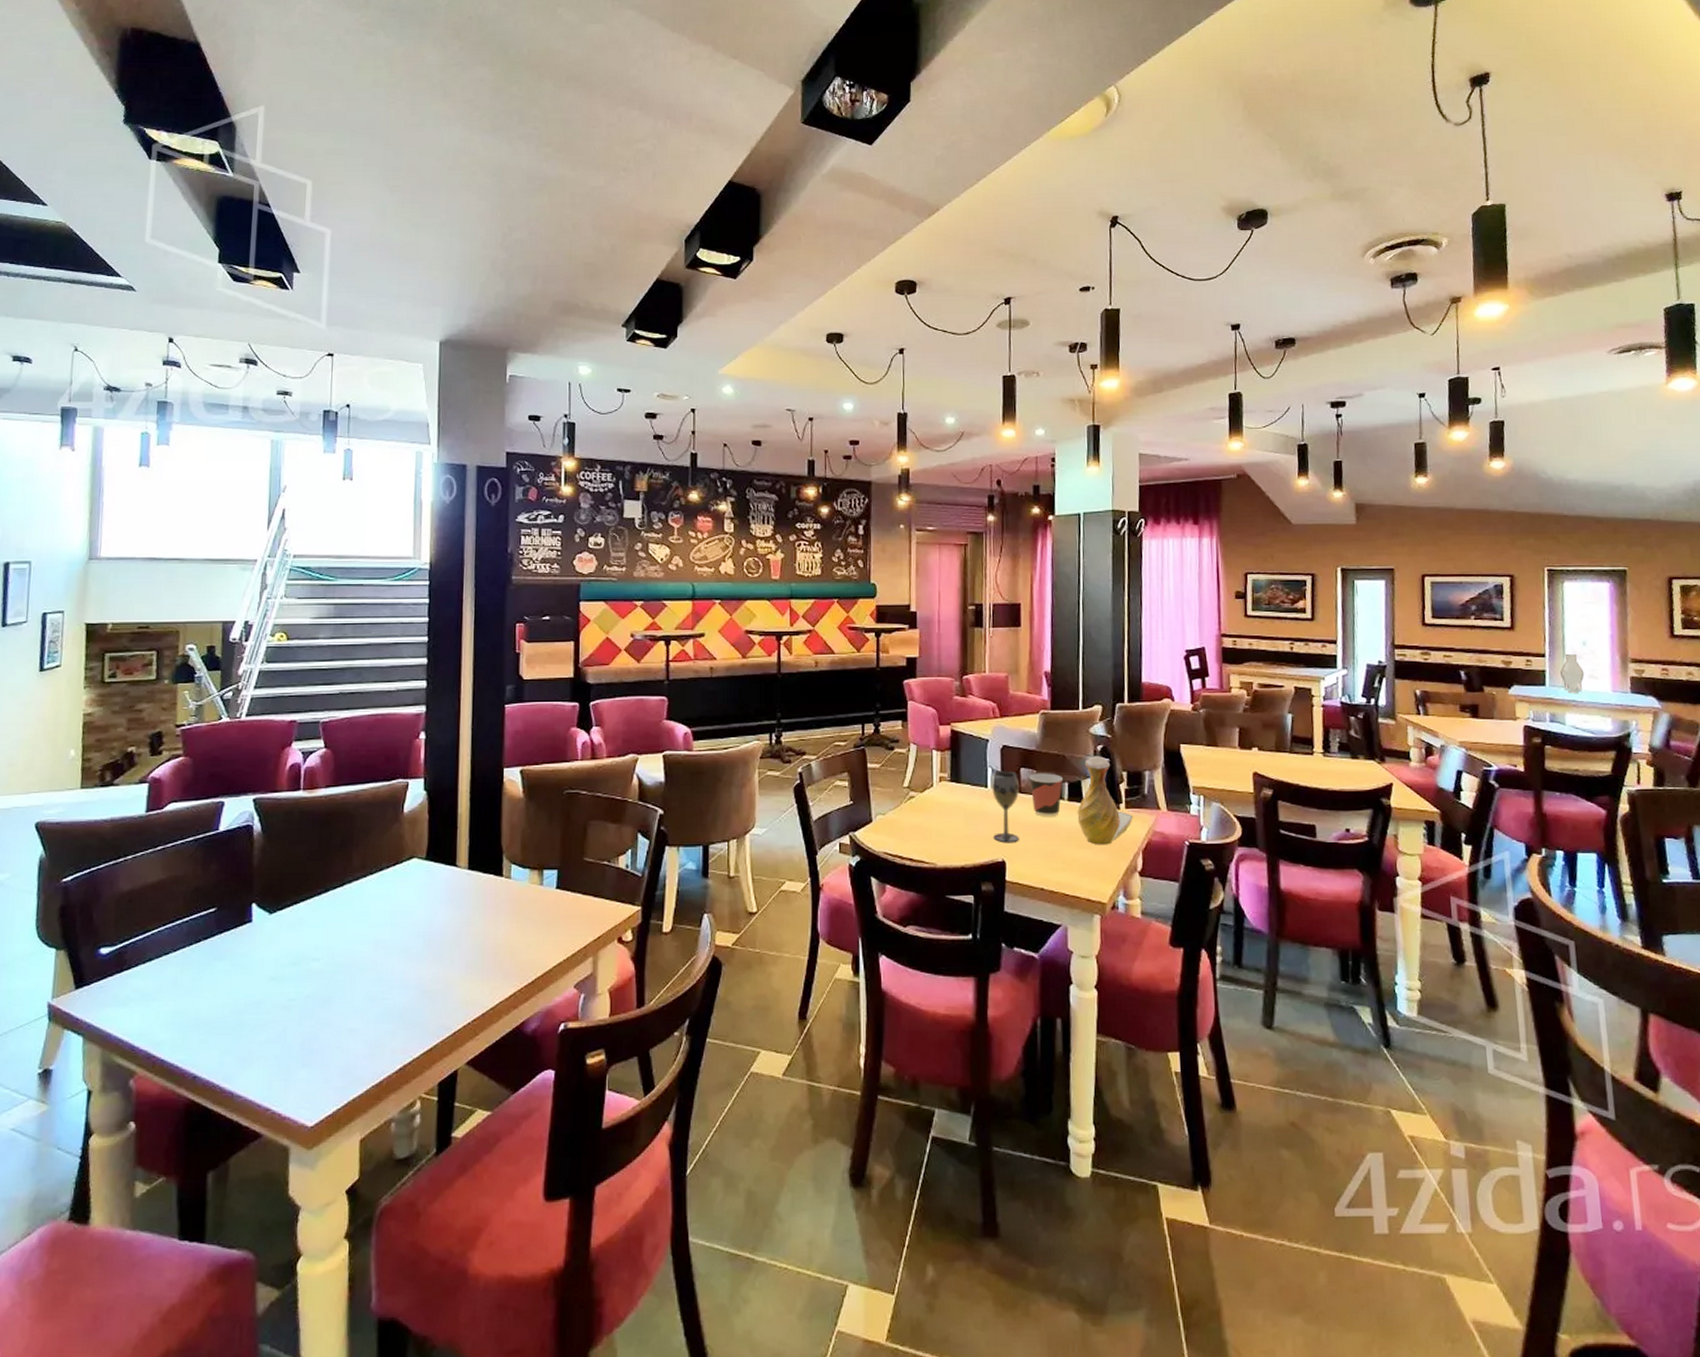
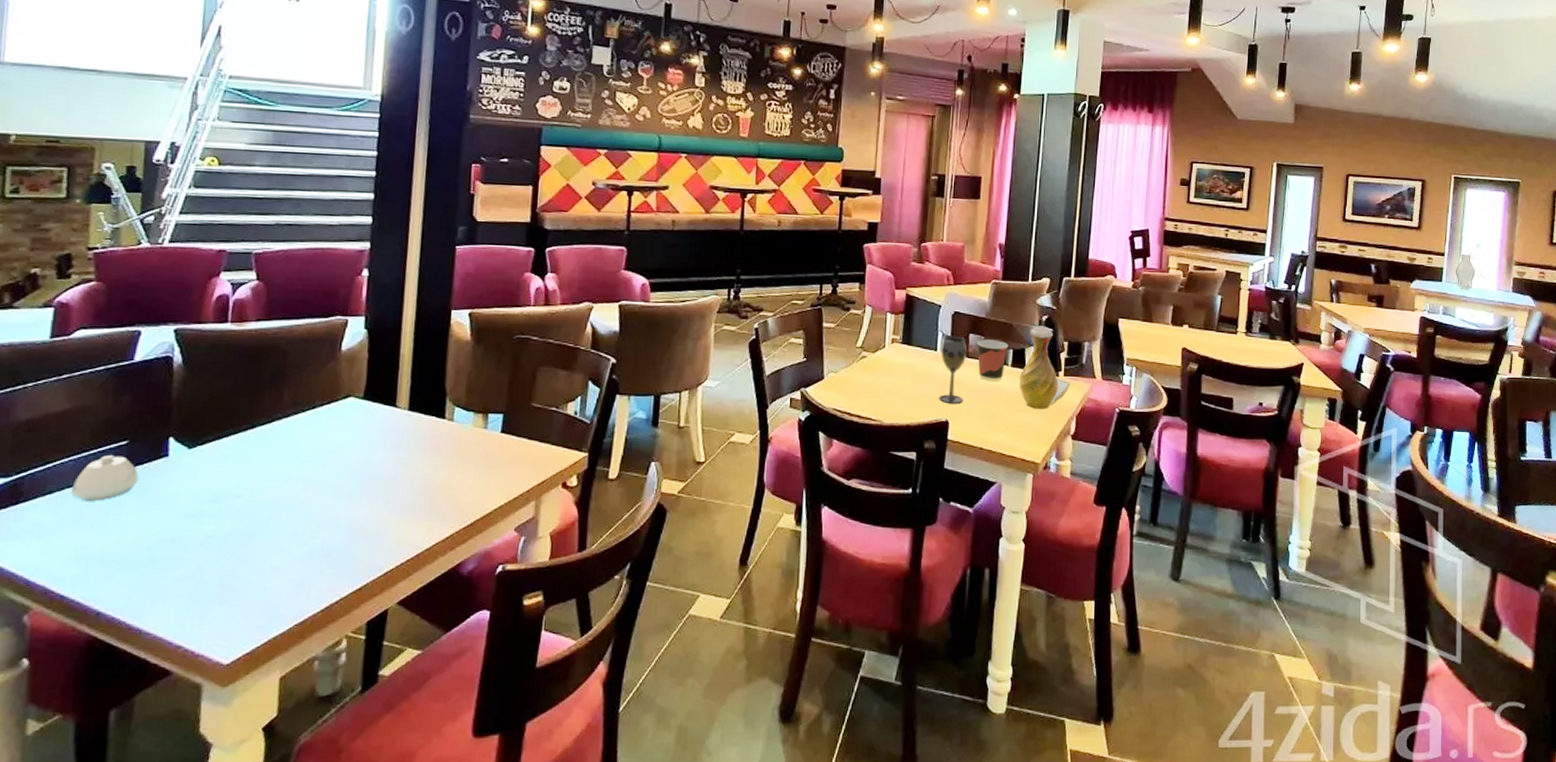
sugar bowl: none [168,921,227,967] -> present [71,454,139,501]

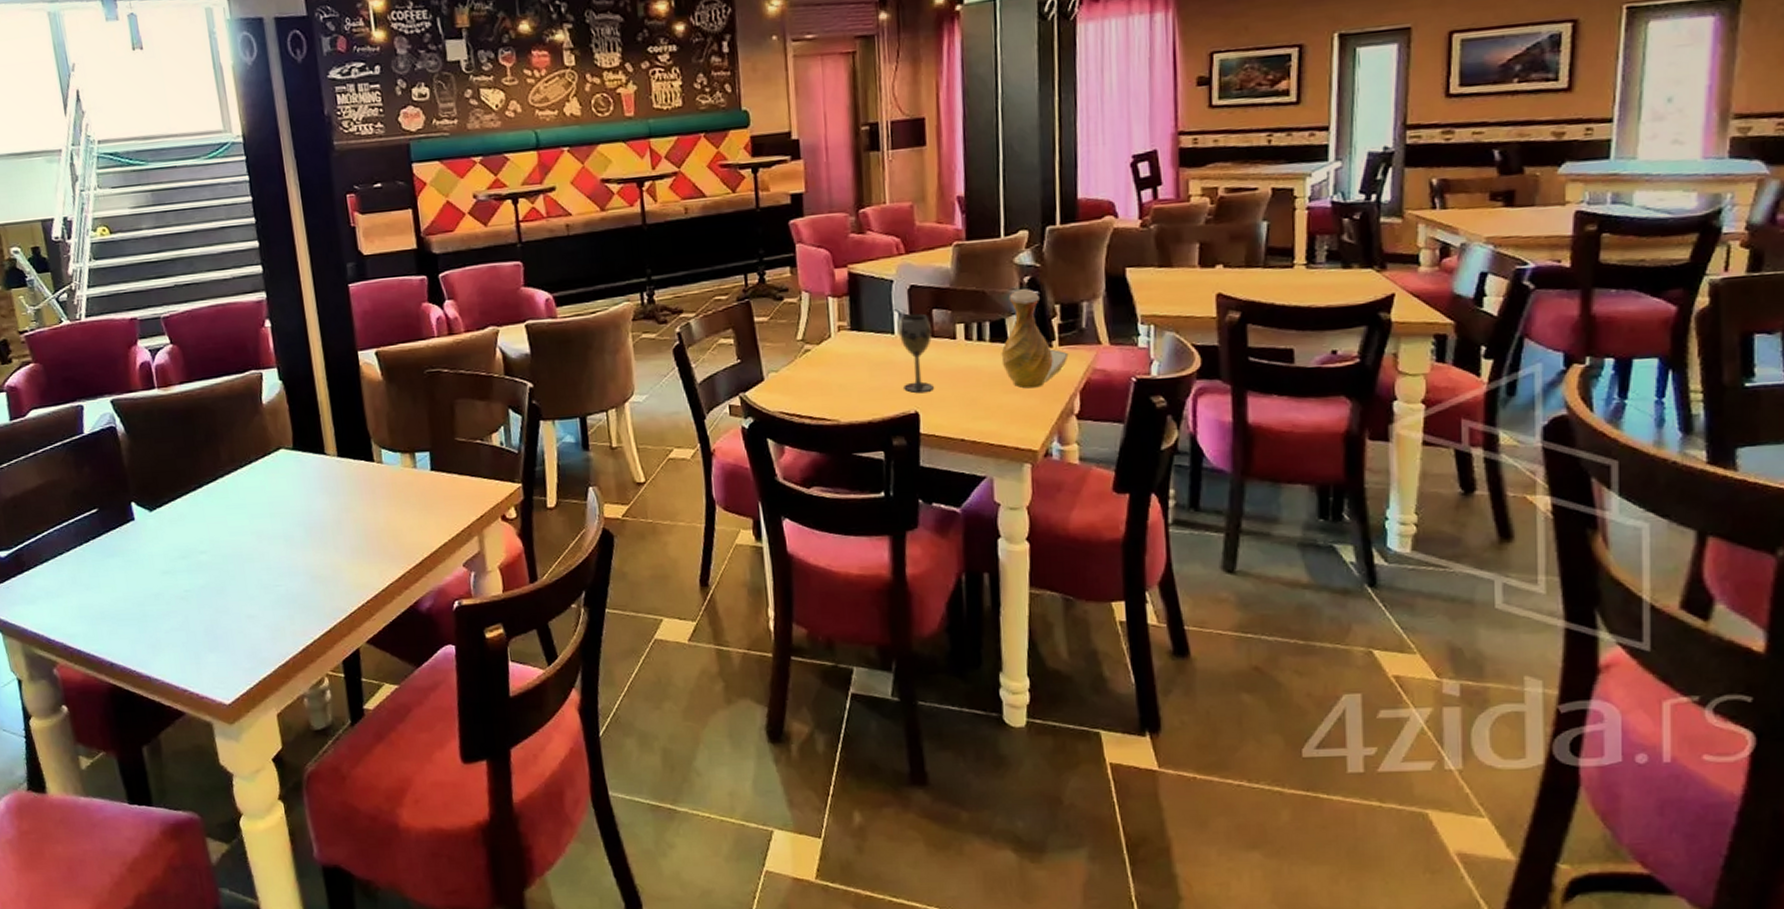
sugar bowl: present [71,454,139,501] -> none [62,522,115,566]
cup: present [977,339,1009,382] -> none [943,312,984,363]
vase: present [1456,253,1476,291] -> none [1632,114,1666,167]

